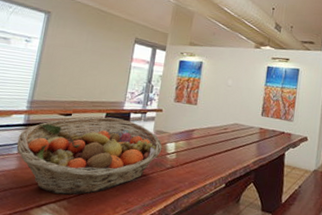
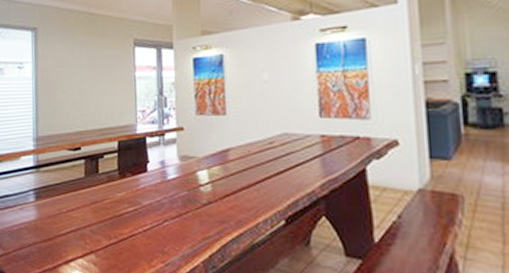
fruit basket: present [16,117,163,195] -> none [31,146,193,248]

